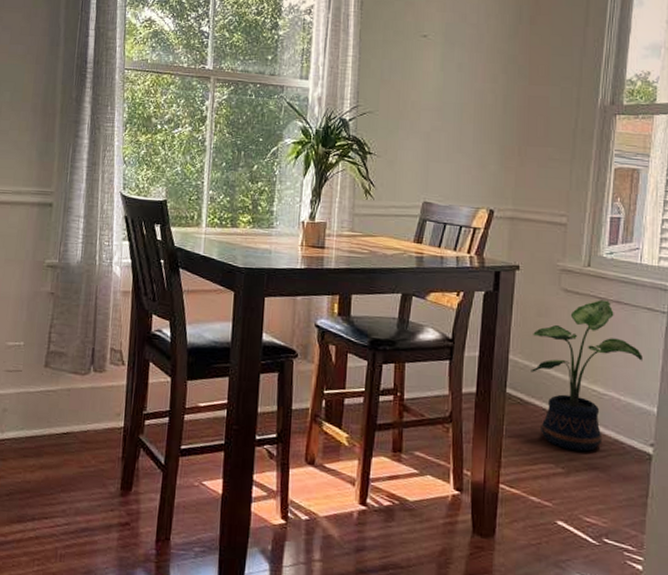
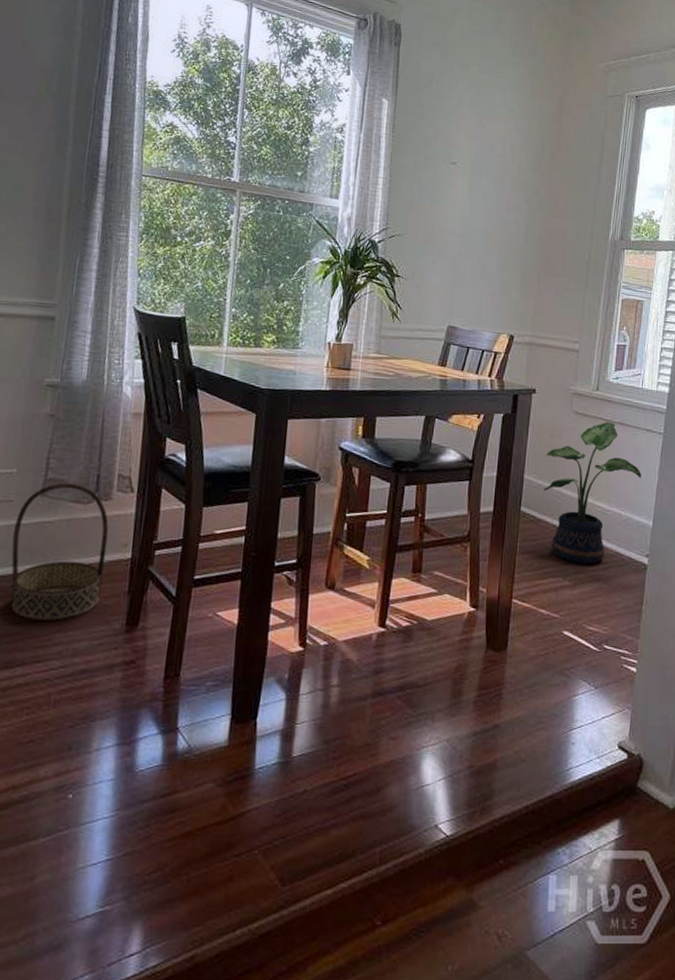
basket: none [21,354,104,482] -> present [11,482,109,621]

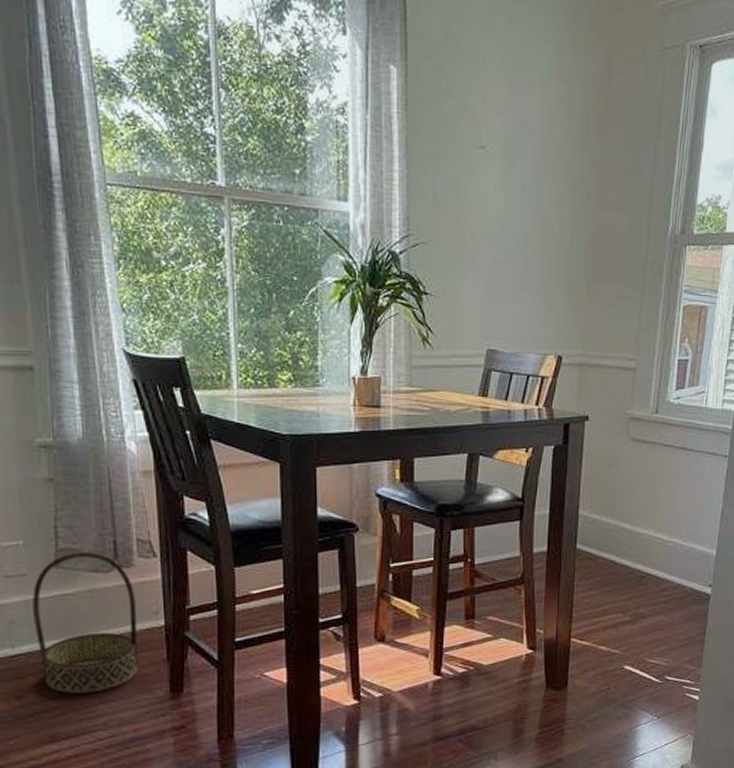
potted plant: present [543,422,641,564] -> none [600,447,705,599]

